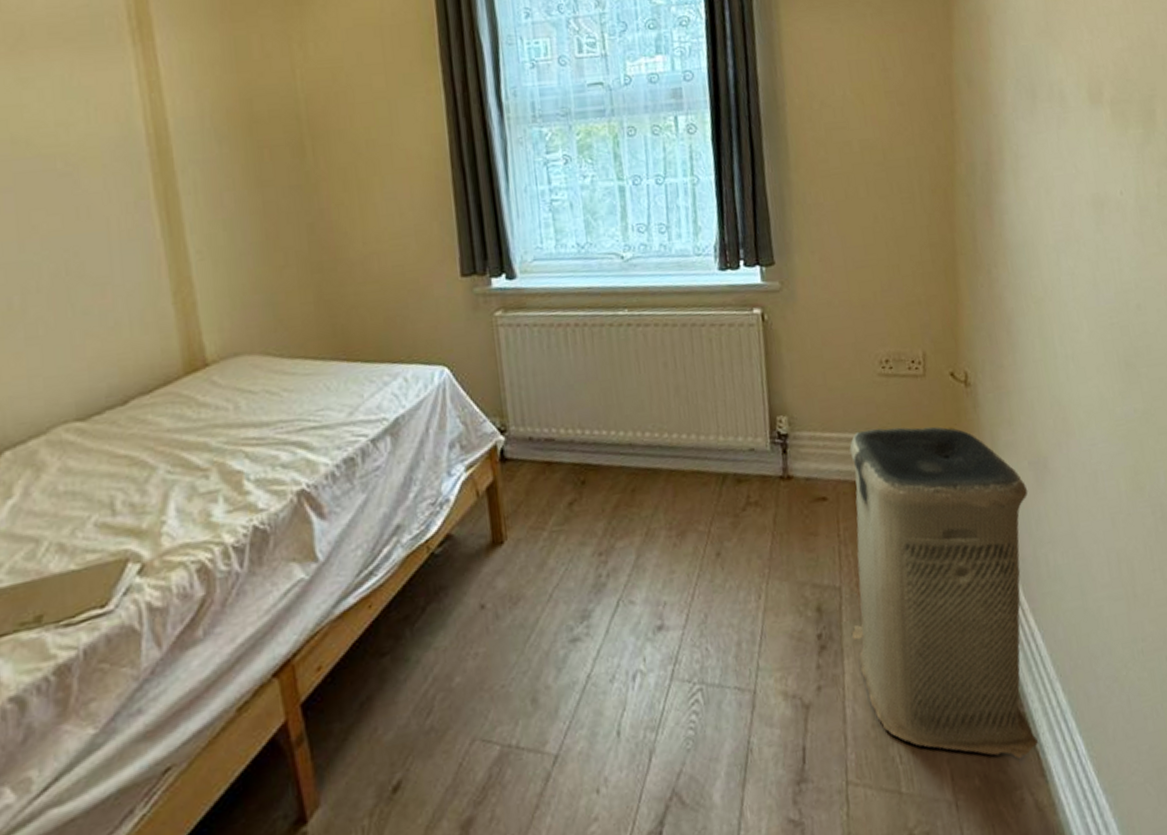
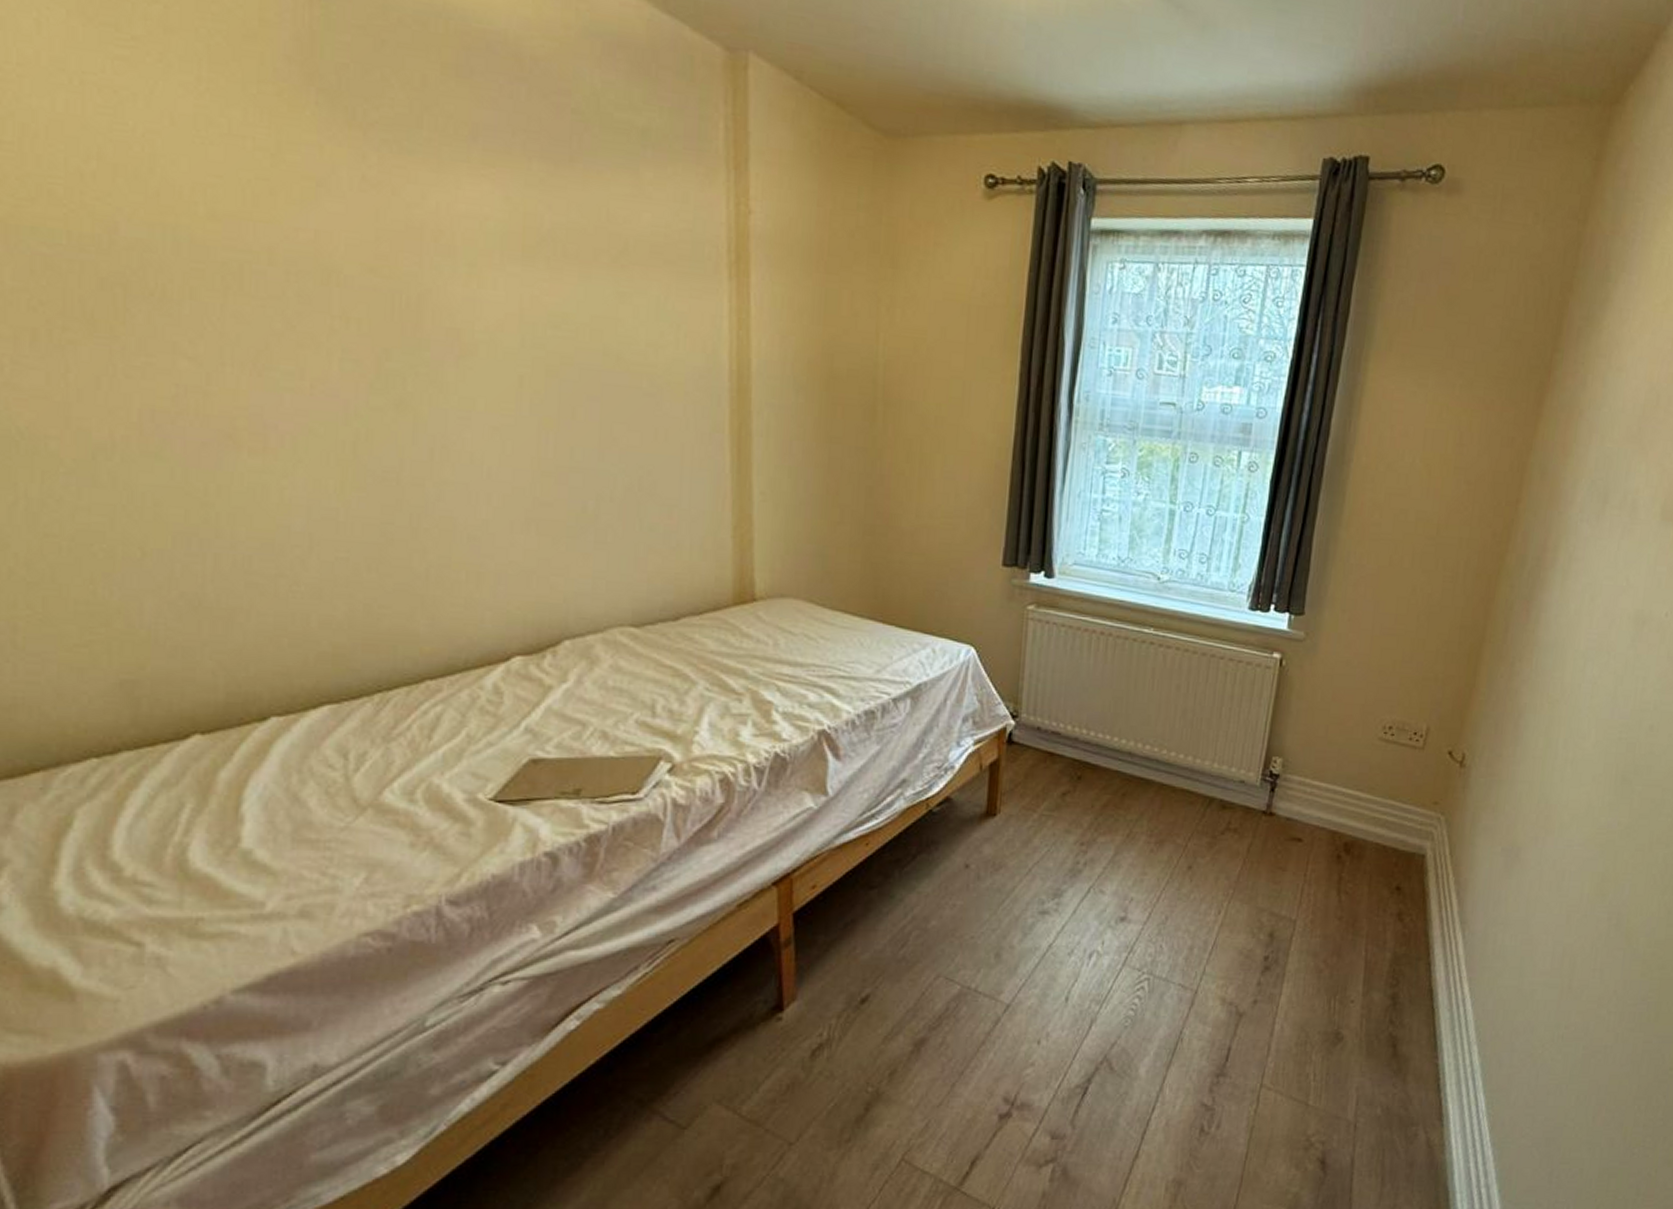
laundry basket: present [849,426,1039,759] -> none [1295,786,1495,1102]

